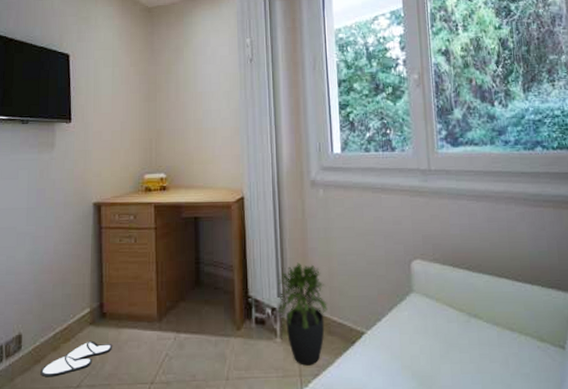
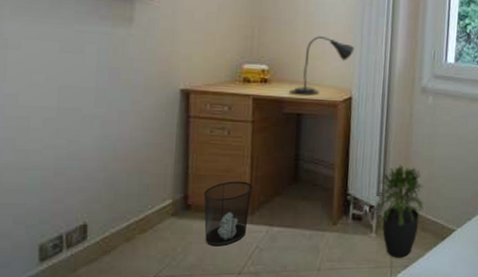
slippers: present [40,341,112,376] -> none [110,232,197,267]
waste bin: none [116,287,159,355] -> present [203,181,253,247]
desk lamp: none [185,141,242,200] -> present [288,36,355,96]

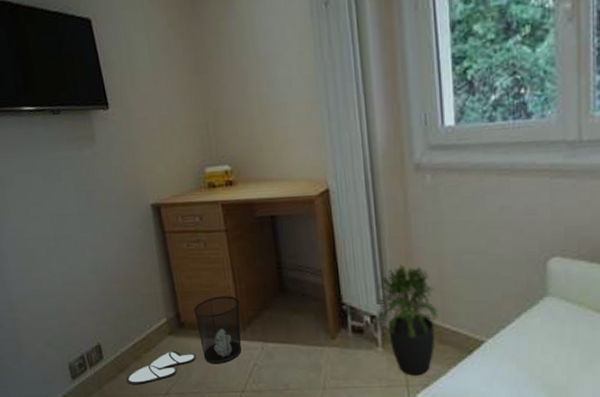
slippers: none [110,232,197,267] -> present [126,350,196,384]
desk lamp: present [288,36,355,96] -> none [256,120,323,196]

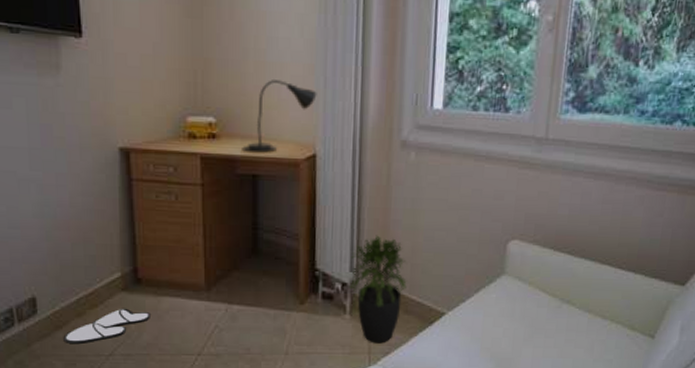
waste bin: present [193,296,242,364] -> none [154,253,207,325]
desk lamp: none [256,120,323,196] -> present [240,80,317,154]

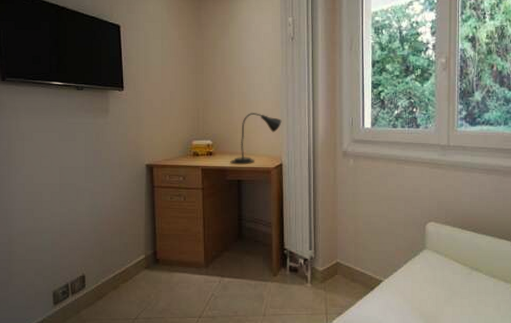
slippers: present [63,308,150,343] -> none [103,282,165,310]
potted plant: present [349,235,407,344] -> none [309,221,352,306]

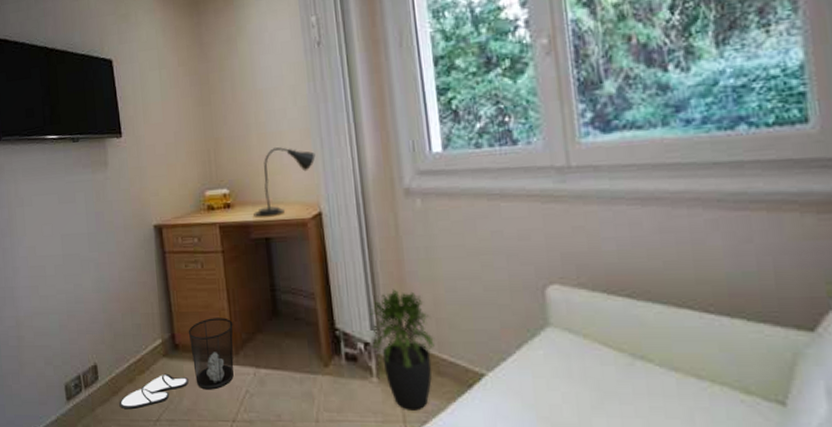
slippers: none [103,282,165,310] -> present [119,373,188,409]
waste bin: none [168,239,206,294] -> present [188,318,234,390]
potted plant: none [309,221,352,306] -> present [369,289,435,411]

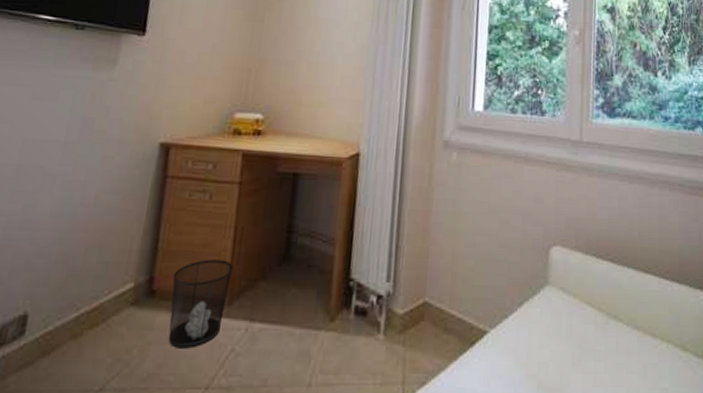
slippers: present [119,373,188,409] -> none [47,327,159,375]
desk lamp: present [252,147,316,218] -> none [284,80,365,152]
potted plant: present [369,289,435,411] -> none [385,240,447,371]

